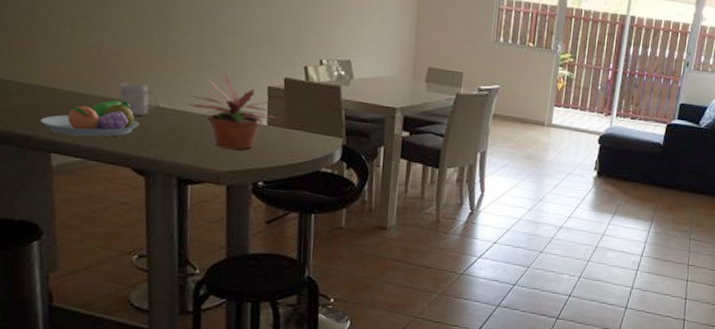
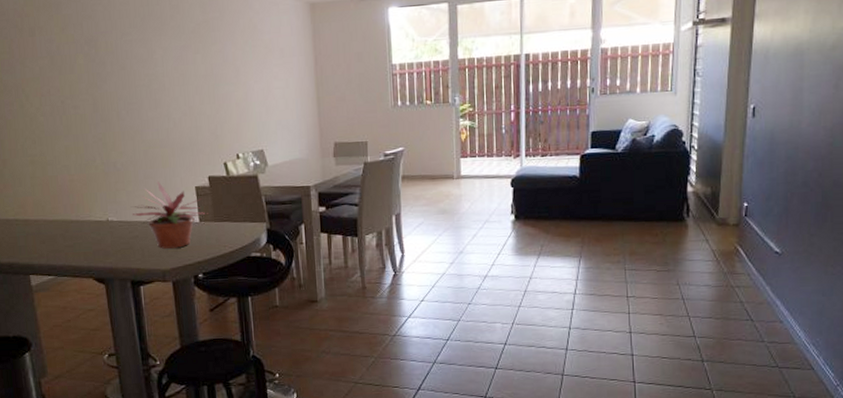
fruit bowl: present [41,99,140,137] -> none [19,219,95,258]
mug: present [118,75,160,116] -> none [73,199,108,232]

